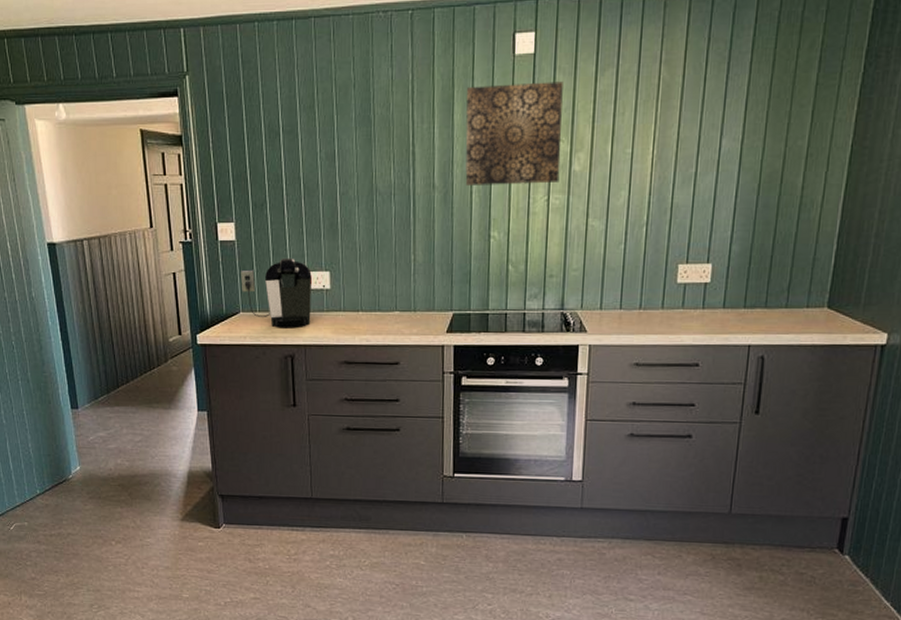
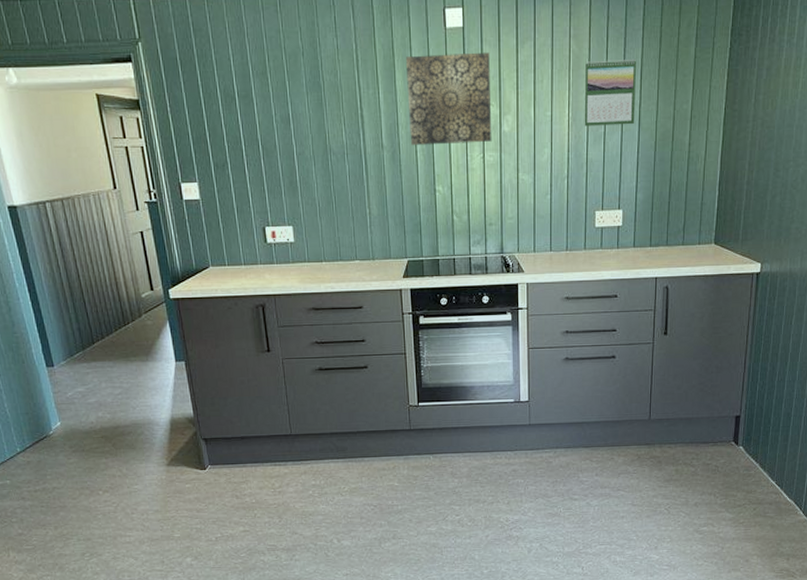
coffee maker: present [241,257,312,328] -> none [207,214,278,280]
calendar: none [671,86,742,166] -> present [584,58,637,127]

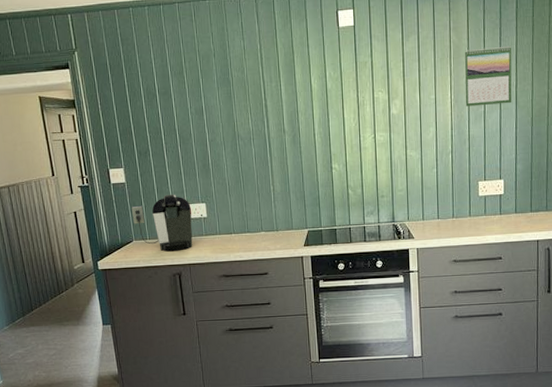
coffee maker: none [207,214,278,280] -> present [131,194,193,252]
wall art: present [405,52,492,145] -> none [303,46,382,129]

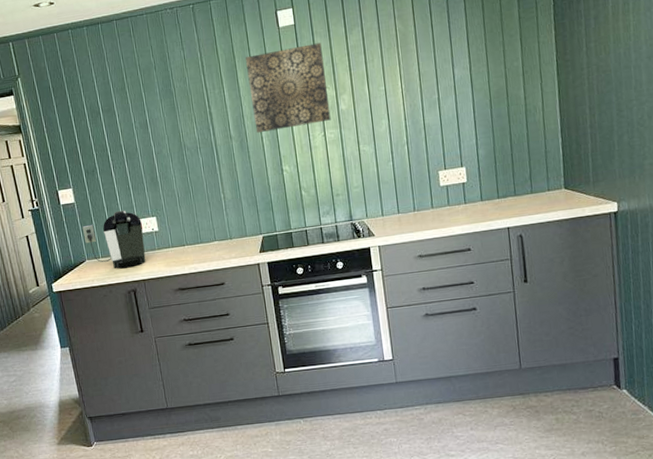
wall art: none [303,46,382,129] -> present [245,42,331,133]
calendar: present [464,45,512,107] -> none [412,28,468,95]

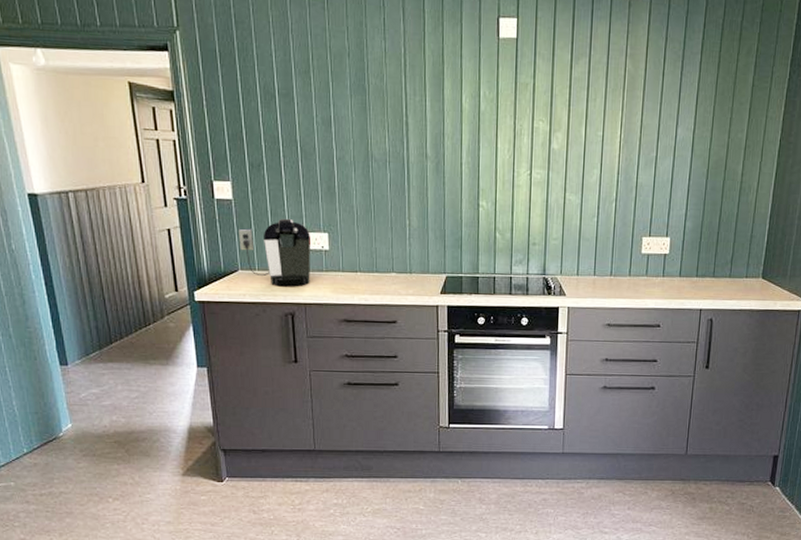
wall art: present [245,42,331,133] -> none [455,64,543,159]

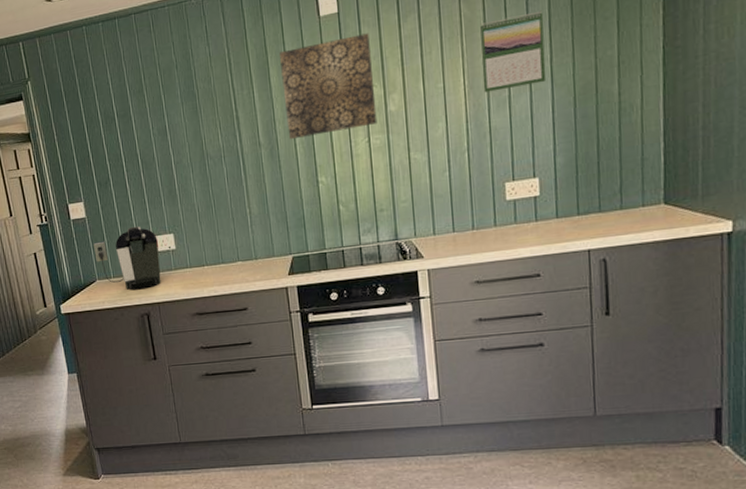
wall art: none [455,64,543,159] -> present [279,33,378,139]
calendar: none [636,81,694,151] -> present [480,10,547,93]

